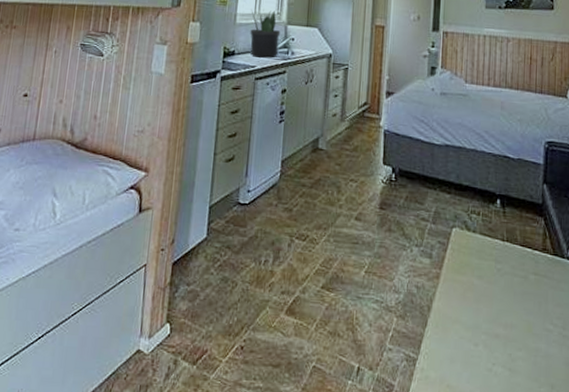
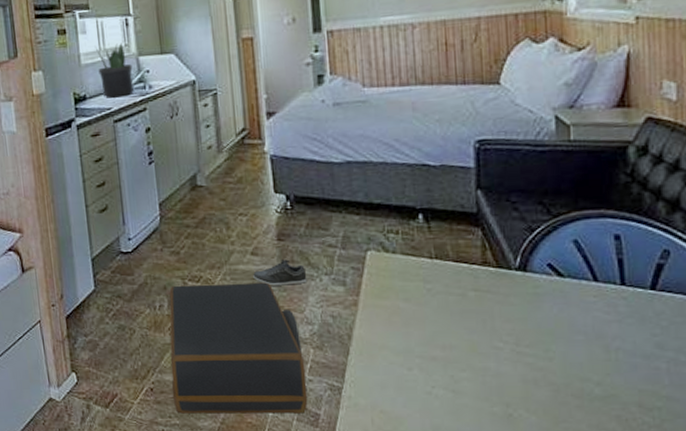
suitcase: none [261,242,387,384] -> present [169,282,308,414]
shoe: none [354,227,400,253] -> present [253,259,308,286]

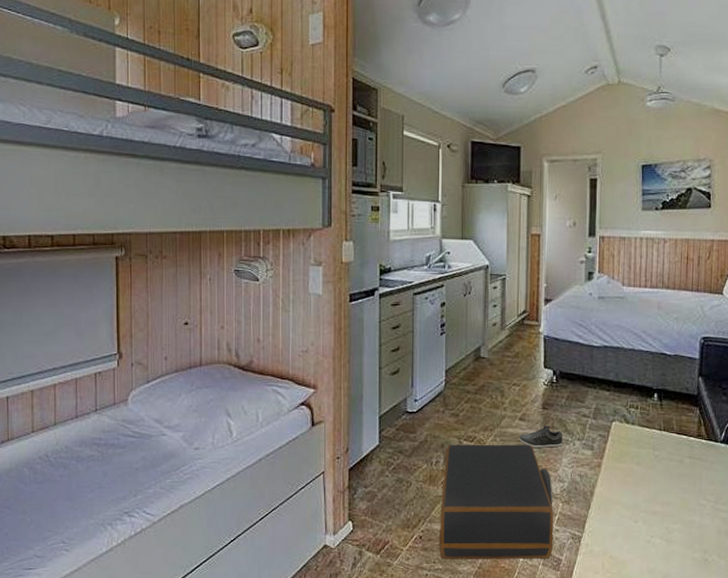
planter: present [95,43,134,98] -> none [404,225,436,273]

